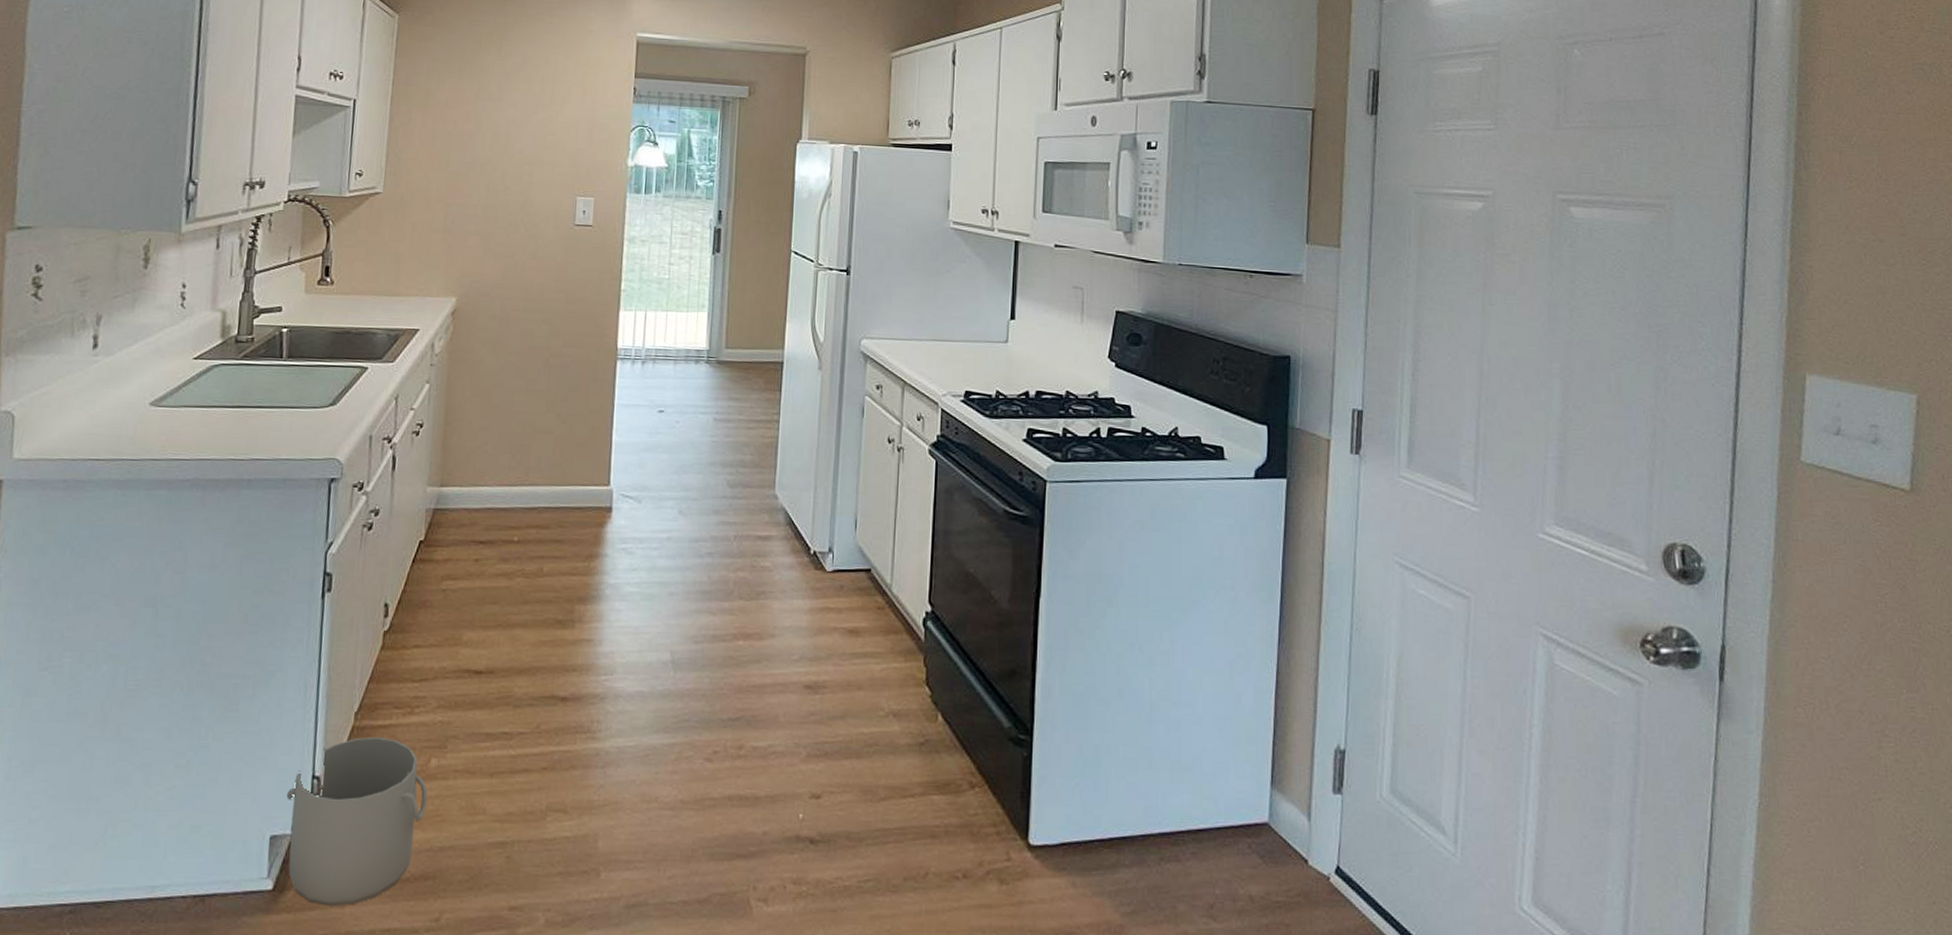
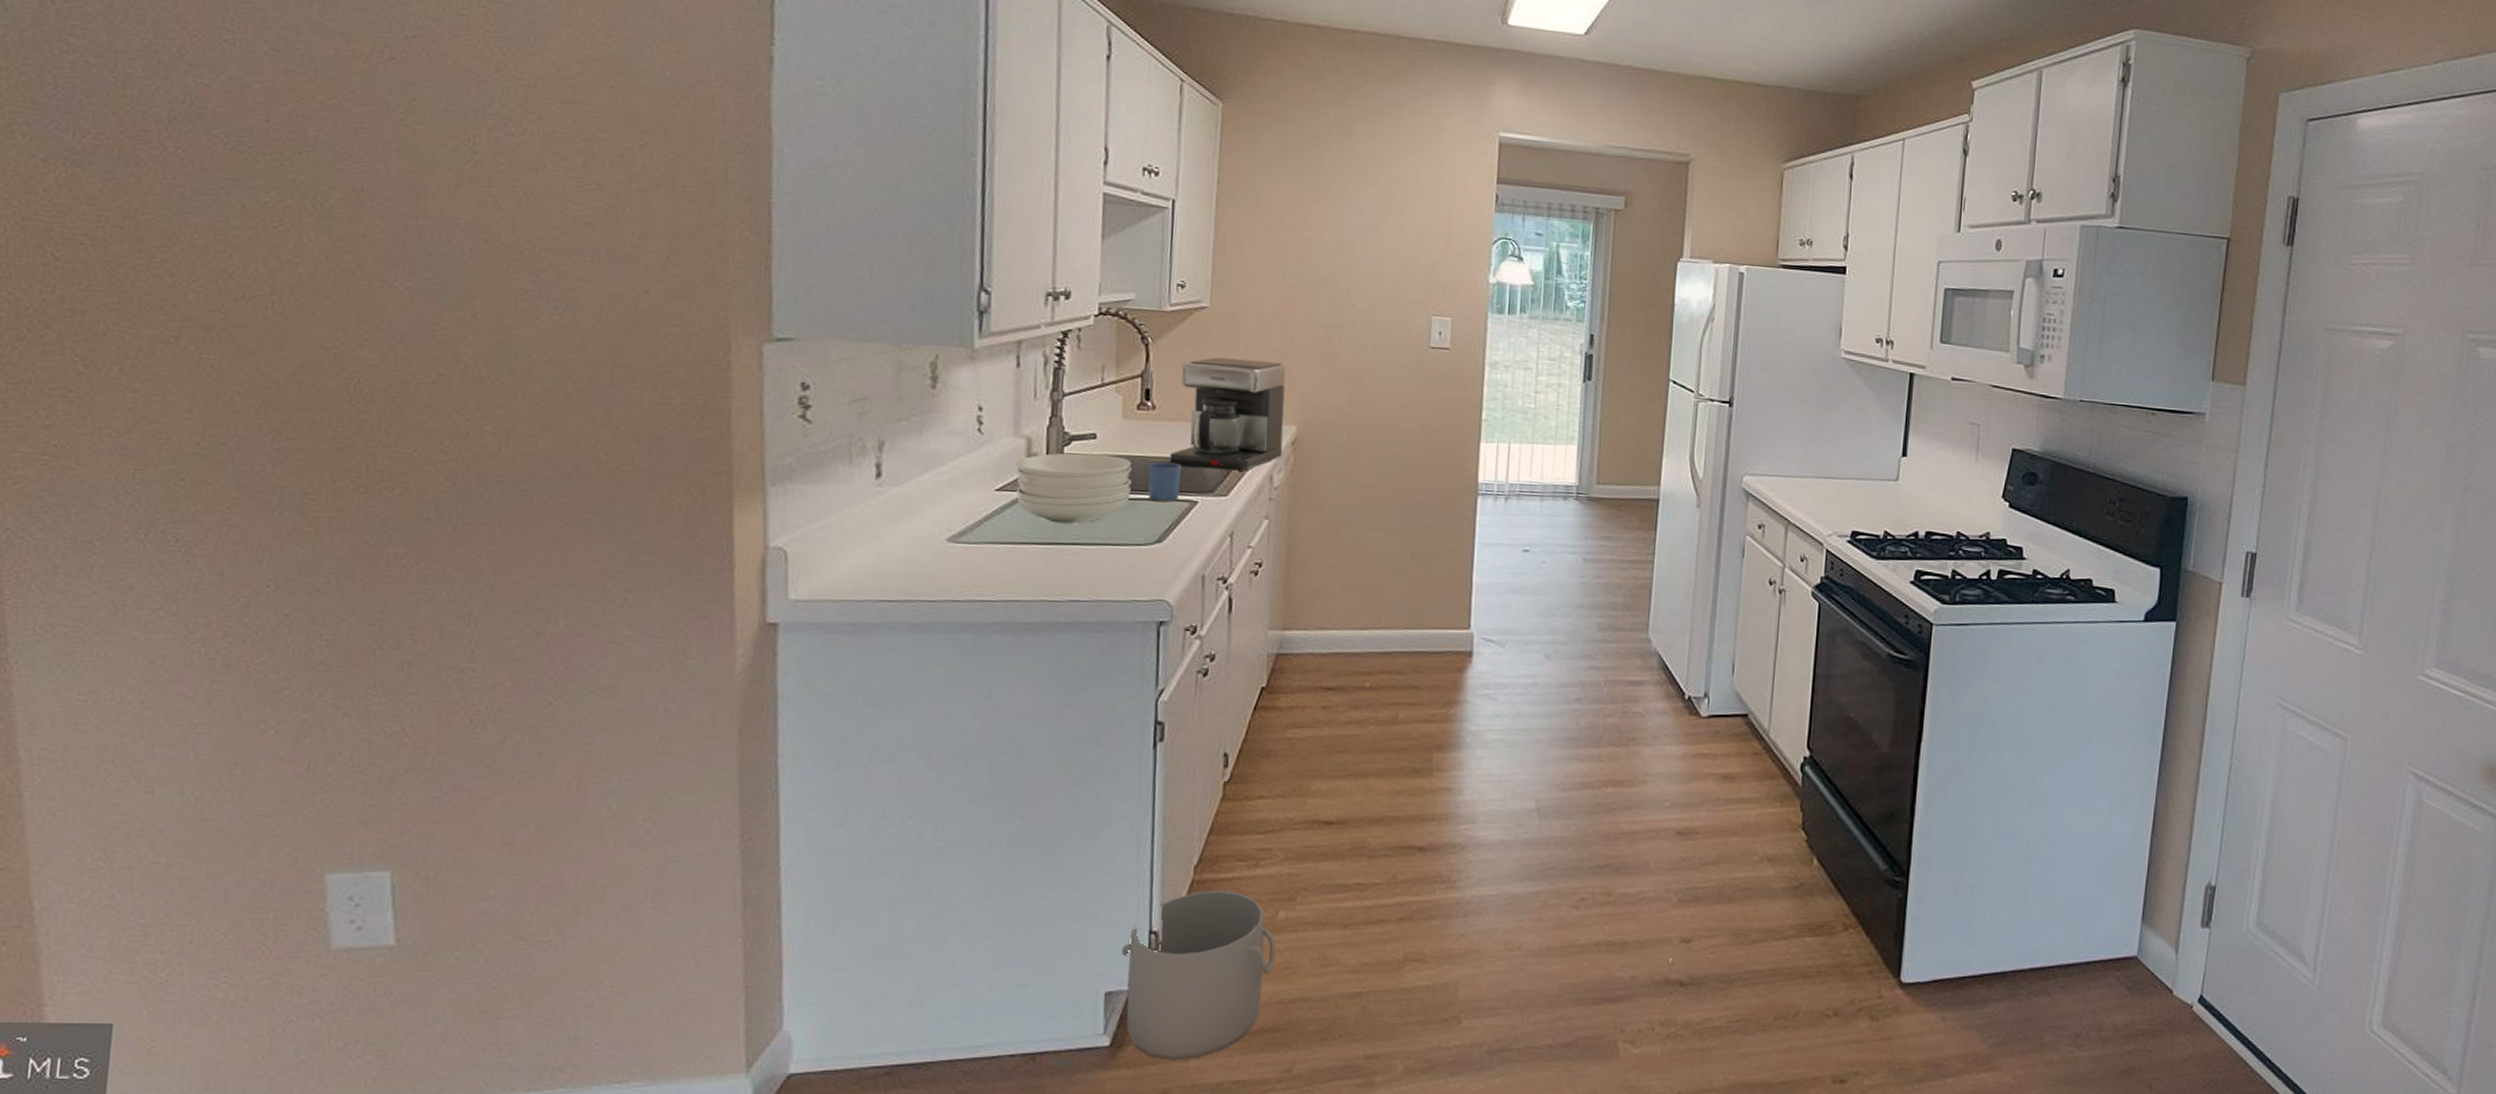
bowl: none [211,324,312,389] -> present [1016,453,1132,524]
mug: none [324,331,354,370] -> present [1147,461,1181,504]
coffee maker: none [344,237,448,339] -> present [1169,357,1286,471]

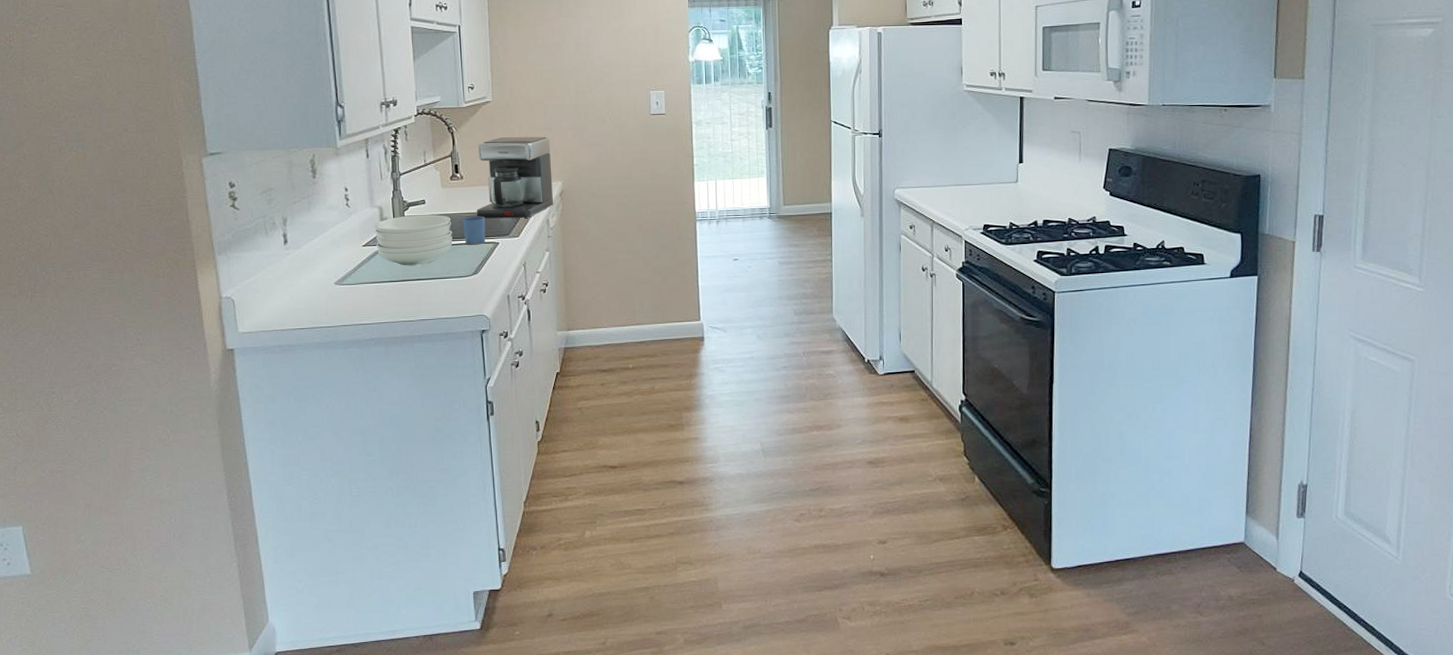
bucket: present [1121,890,1276,1061] -> none [481,518,586,638]

